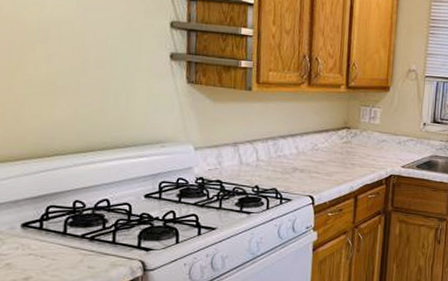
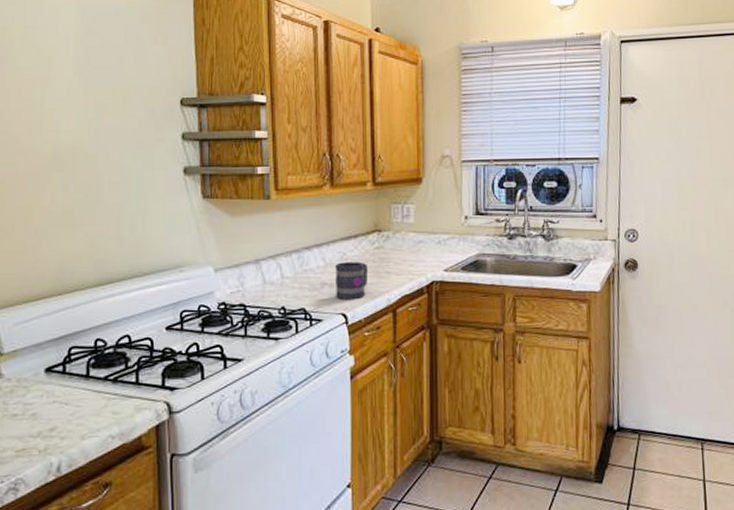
mug: none [305,152,336,184] -> present [334,262,369,299]

